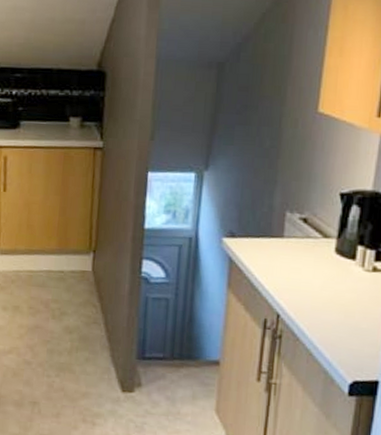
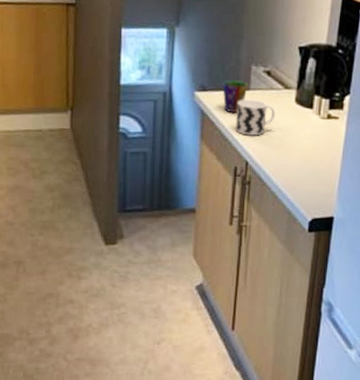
cup: none [253,227,282,261] -> present [222,80,249,112]
cup: none [266,247,312,287] -> present [235,99,276,136]

